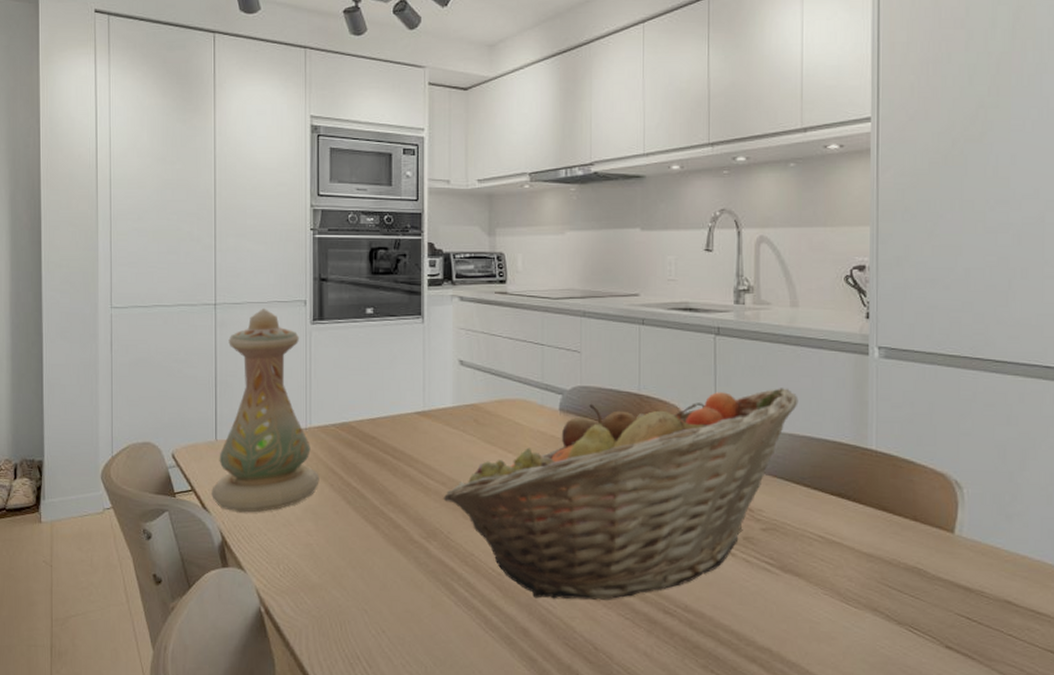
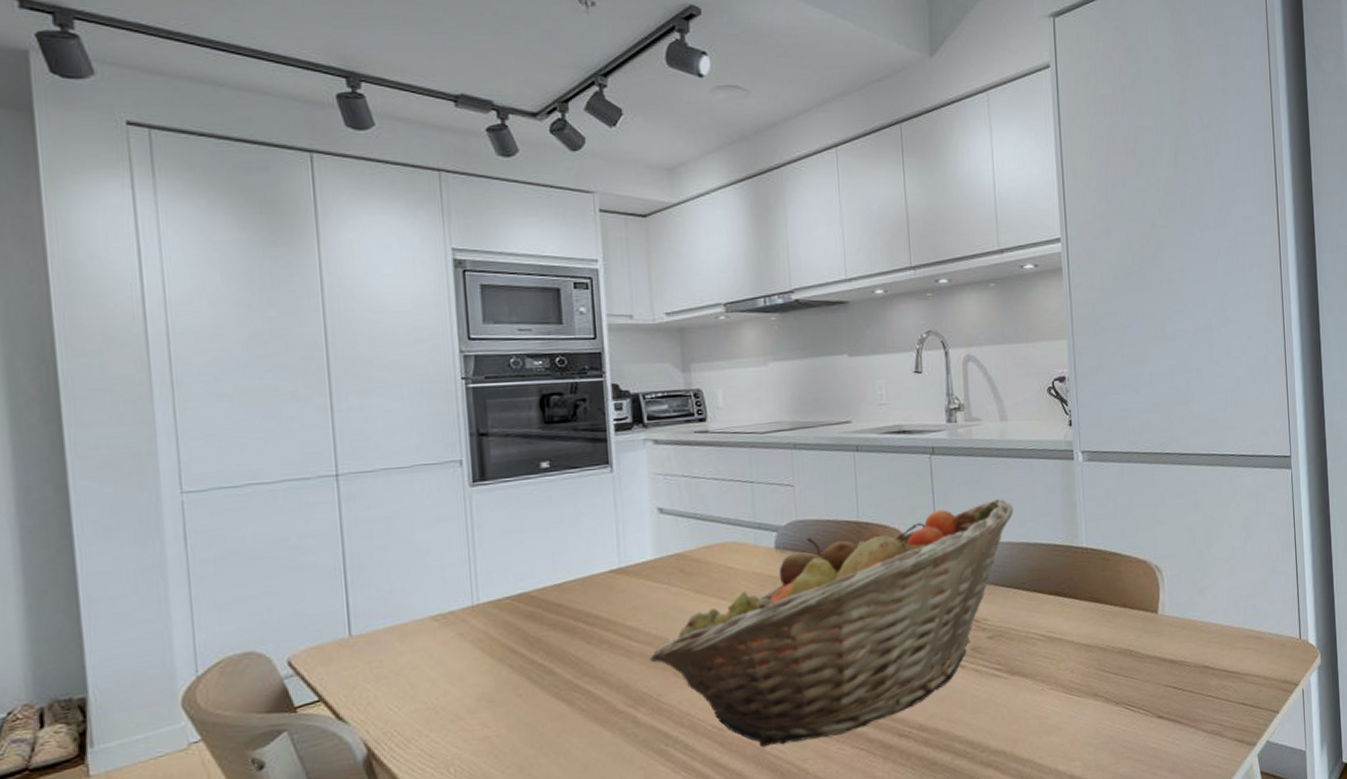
vase: present [212,307,320,513] -> none [348,473,495,717]

